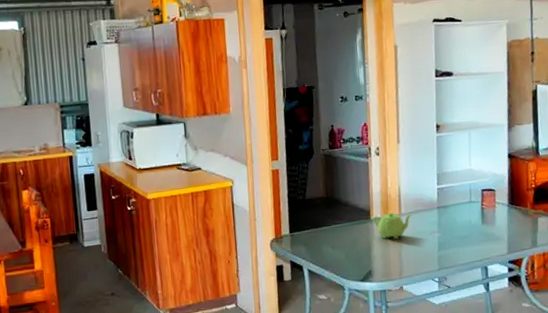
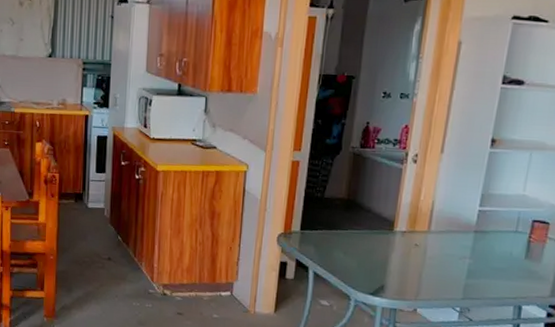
teapot: present [372,212,412,240] -> none [395,227,442,258]

